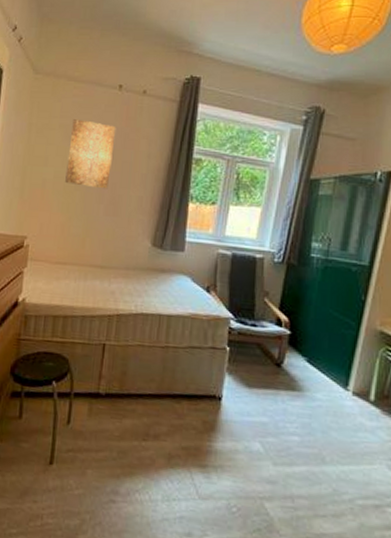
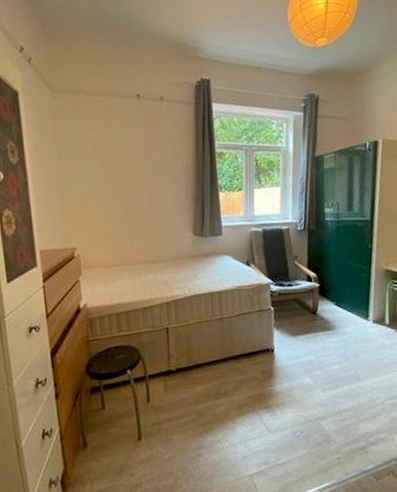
wall art: present [65,119,116,189] -> none [99,131,144,193]

